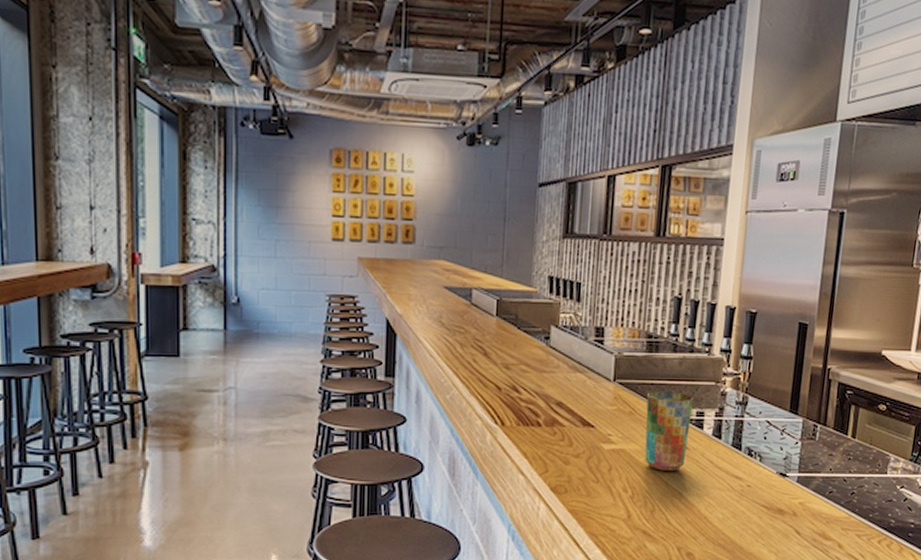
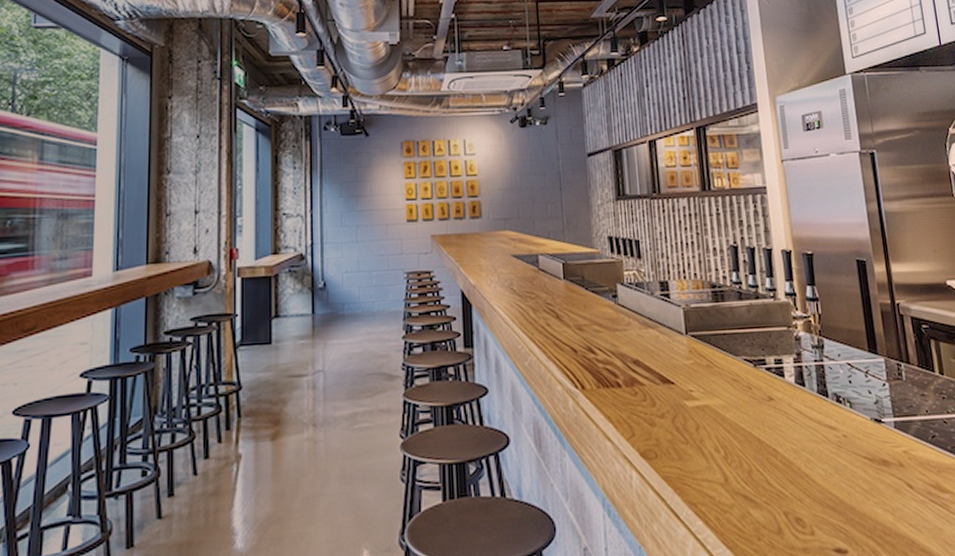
cup: present [645,391,694,472] -> none [722,340,773,427]

